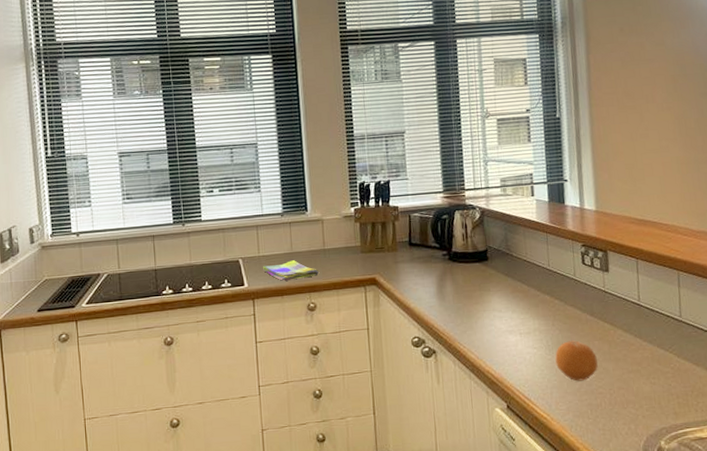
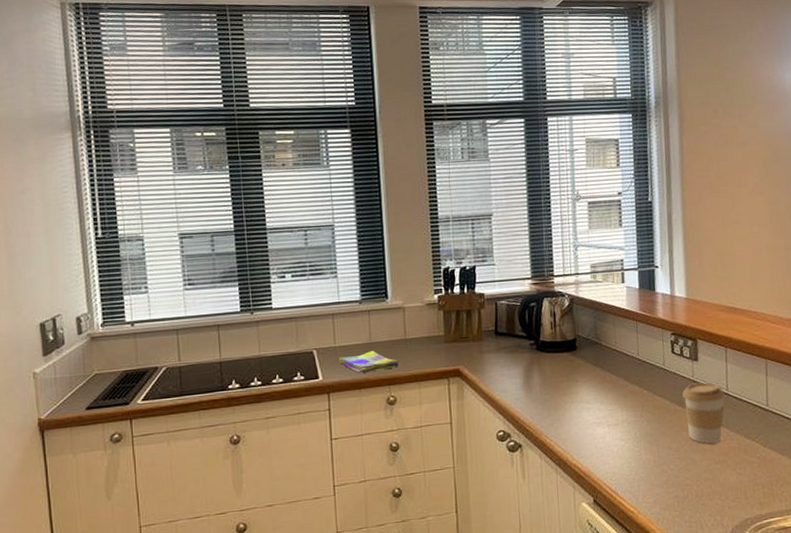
fruit: present [555,340,598,381] -> none [643,431,685,473]
coffee cup: none [594,293,637,353] -> present [682,382,725,444]

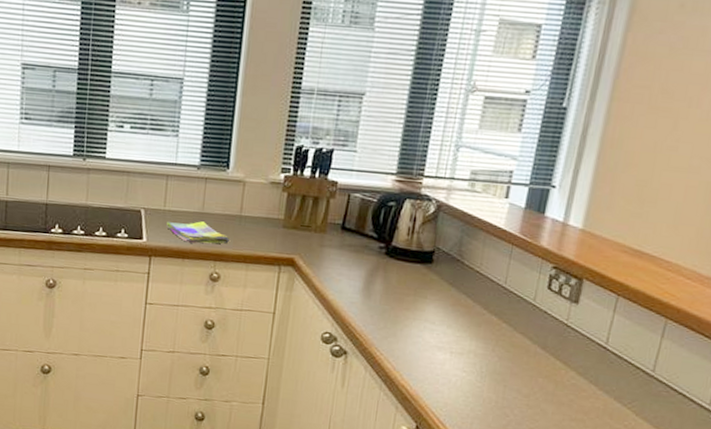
coffee cup: present [682,382,725,444] -> none [545,328,603,399]

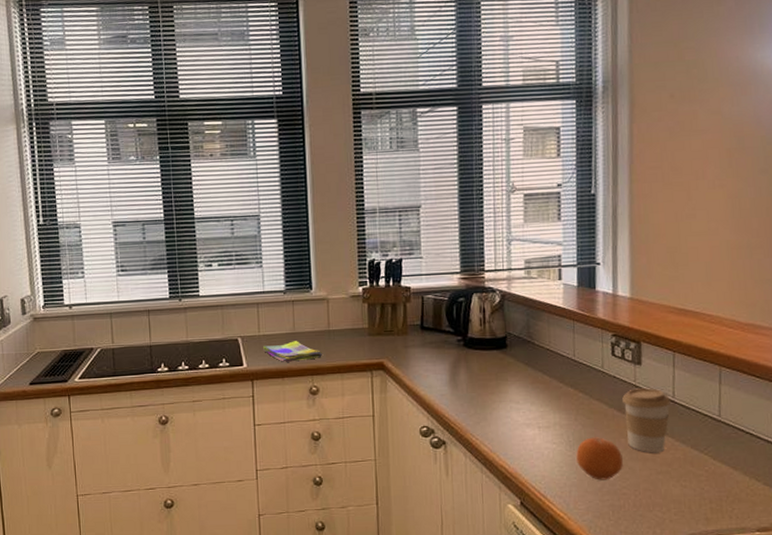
fruit: none [485,371,536,418] -> present [576,437,623,480]
coffee cup: none [545,328,603,399] -> present [622,388,671,452]

